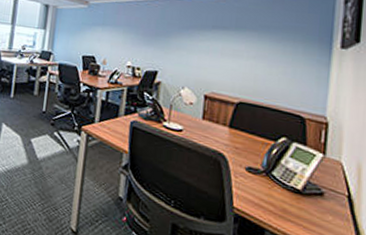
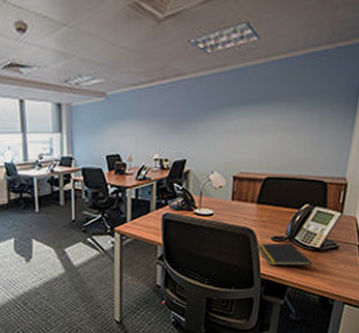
notepad: none [229,172,294,209] -> present [256,243,312,266]

